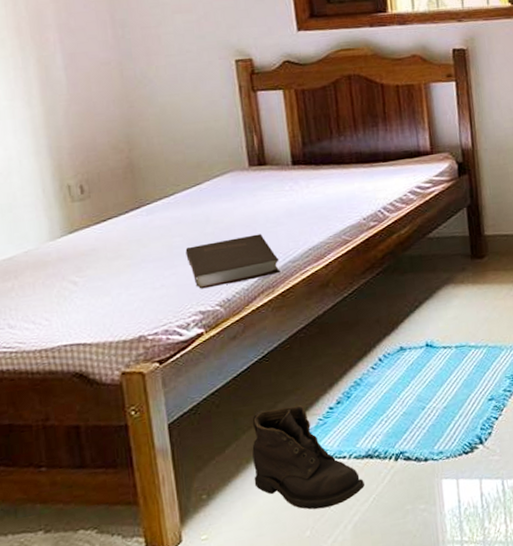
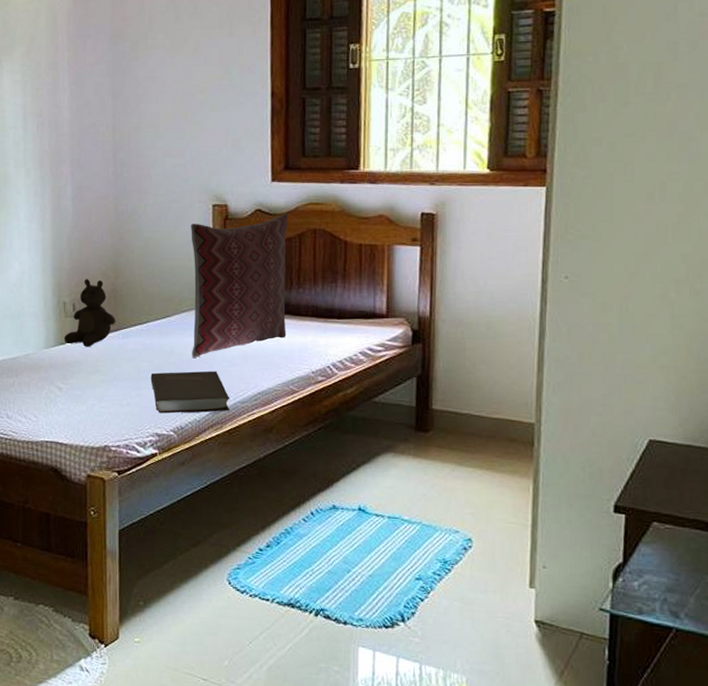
teddy bear: none [73,155,137,232] -> present [64,279,116,347]
pillow: none [213,62,332,224] -> present [191,214,288,357]
boot: present [252,405,364,510] -> none [185,536,283,644]

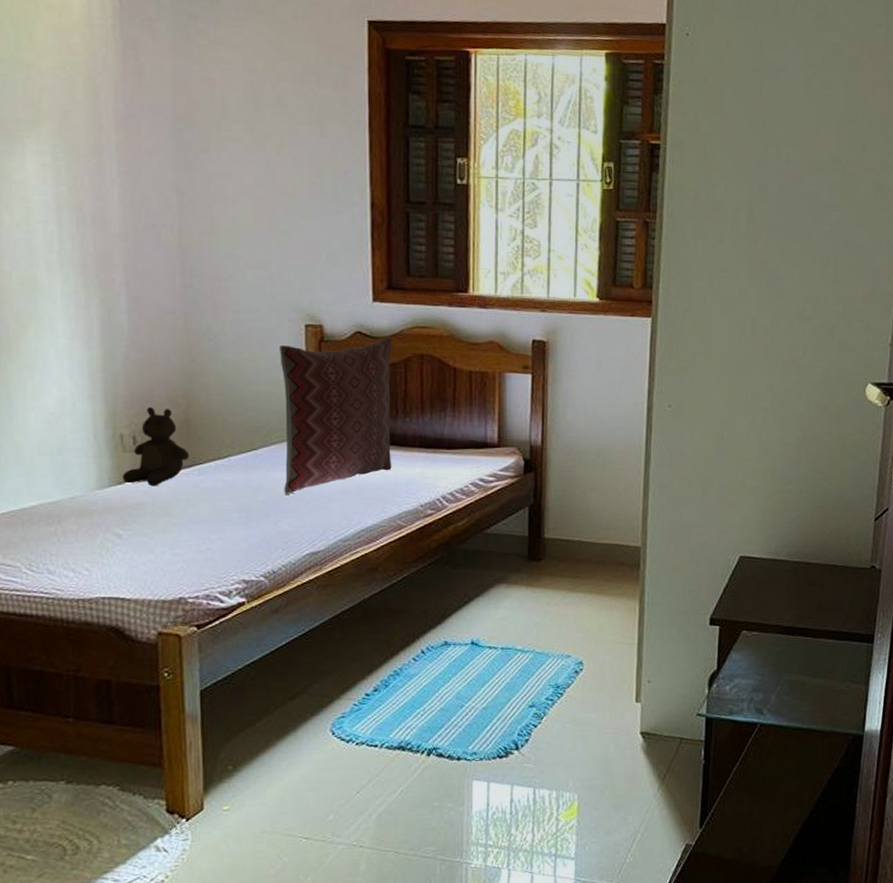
book: present [150,371,230,414] -> none [235,508,330,558]

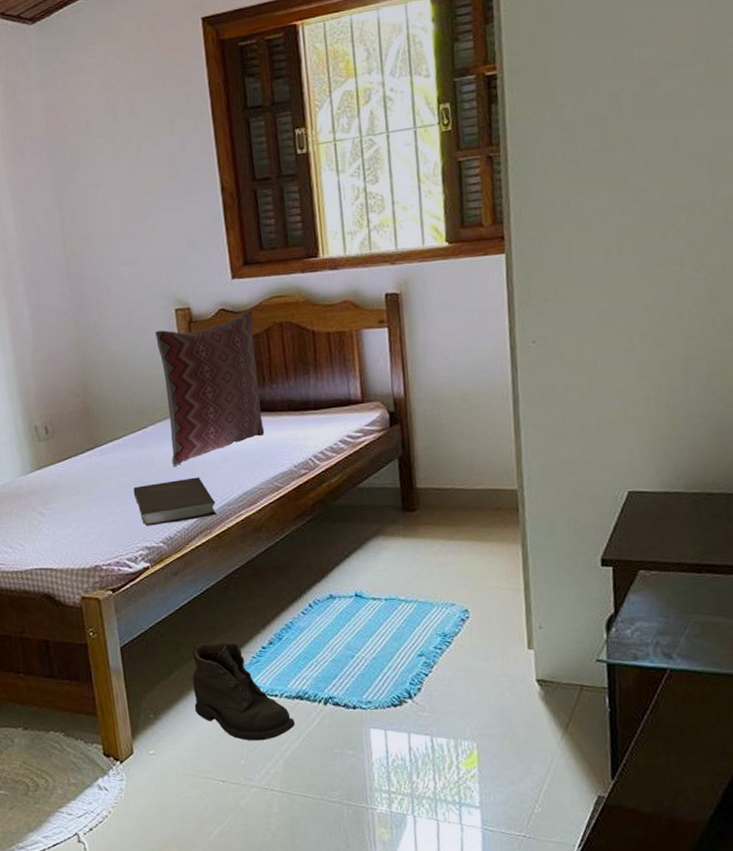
teddy bear: present [123,407,190,487] -> none [40,400,91,469]
book: none [235,508,330,558] -> present [133,477,217,526]
boot: none [282,687,393,795] -> present [192,642,295,741]

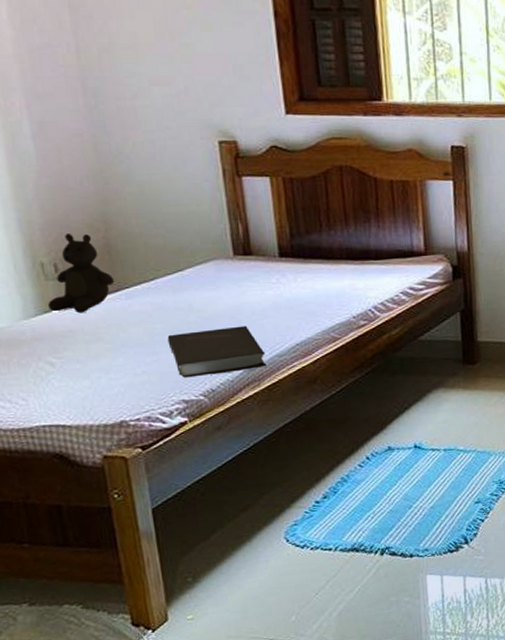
teddy bear: none [40,400,91,469] -> present [48,234,115,313]
pillow: present [155,310,265,466] -> none [195,150,321,313]
boot: present [192,642,295,741] -> none [237,497,350,597]

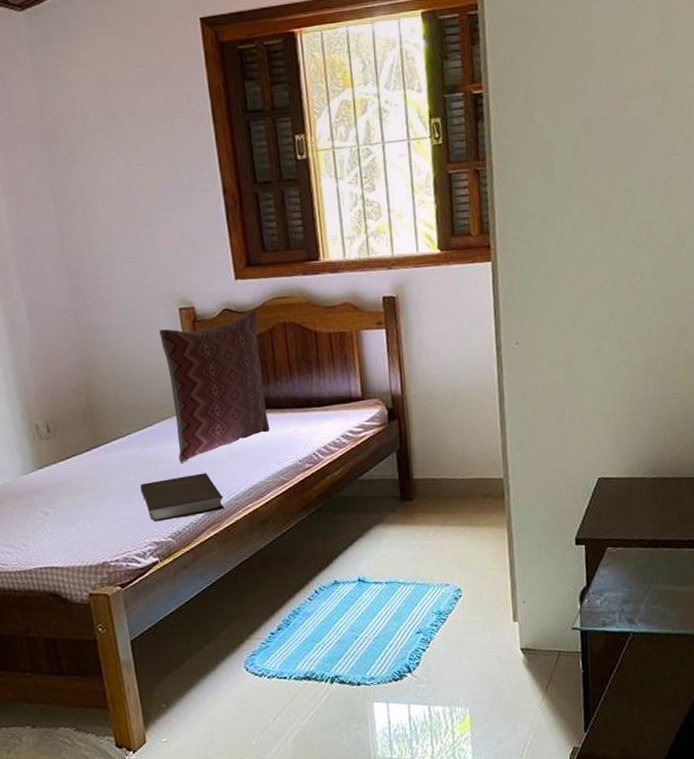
teddy bear: present [48,234,115,313] -> none [42,398,96,468]
pillow: none [195,150,321,313] -> present [159,310,270,463]

